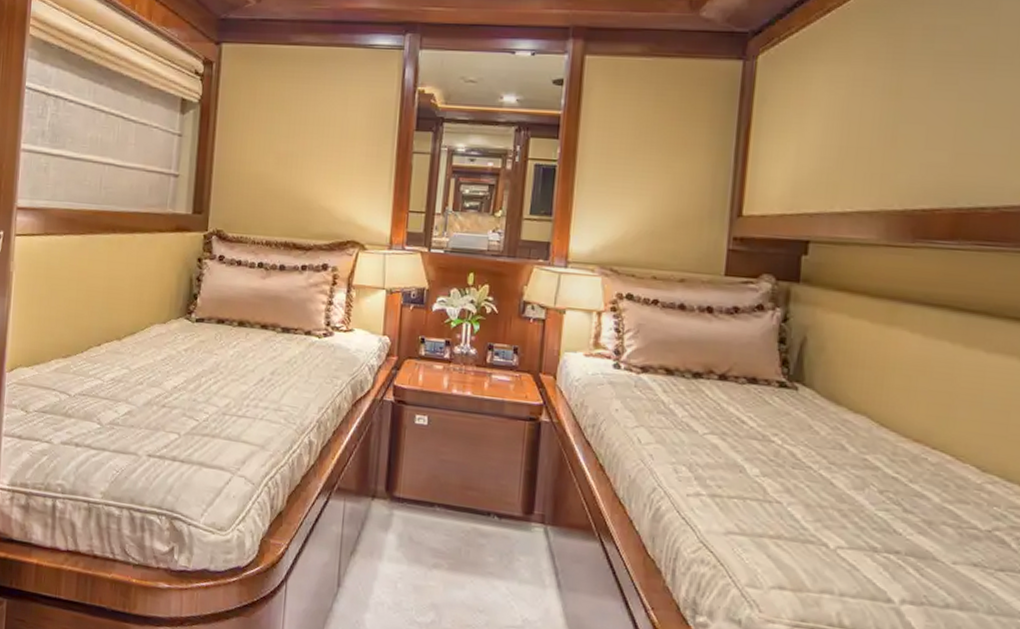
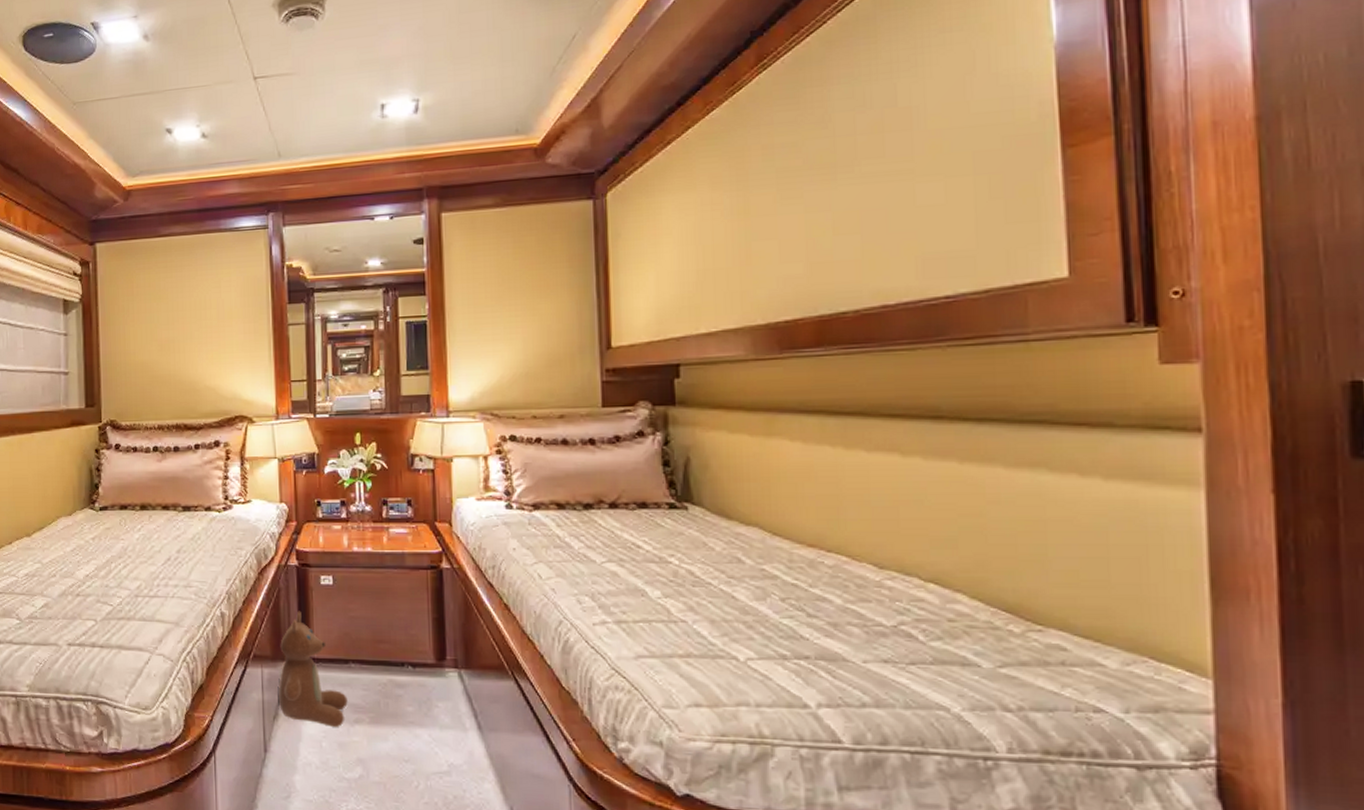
teddy bear: none [358,447,429,570] -> present [279,611,348,727]

